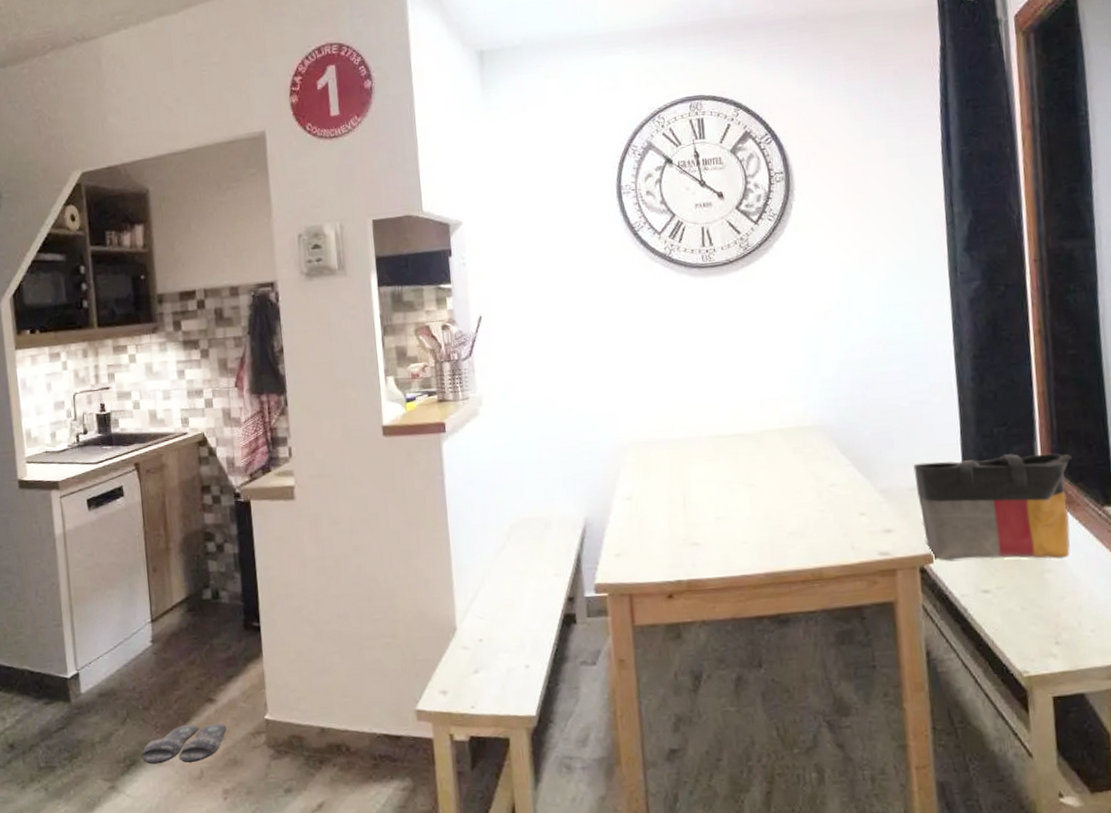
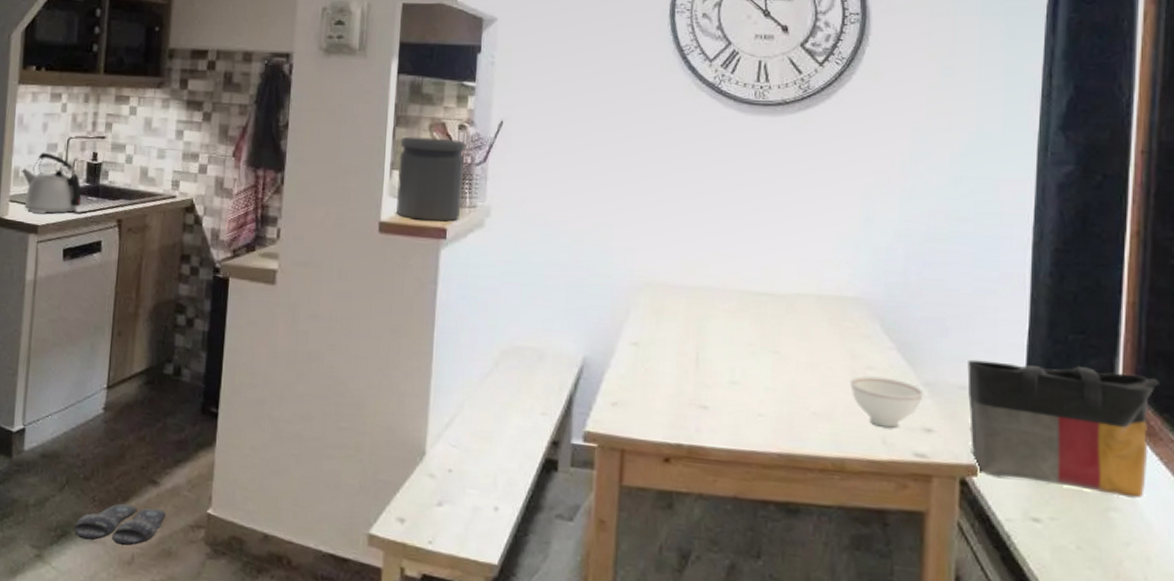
kettle: none [32,411,97,471] -> present [21,152,82,214]
jar: none [390,340,456,420] -> present [396,136,466,222]
bowl: none [817,491,881,536] -> present [850,375,924,429]

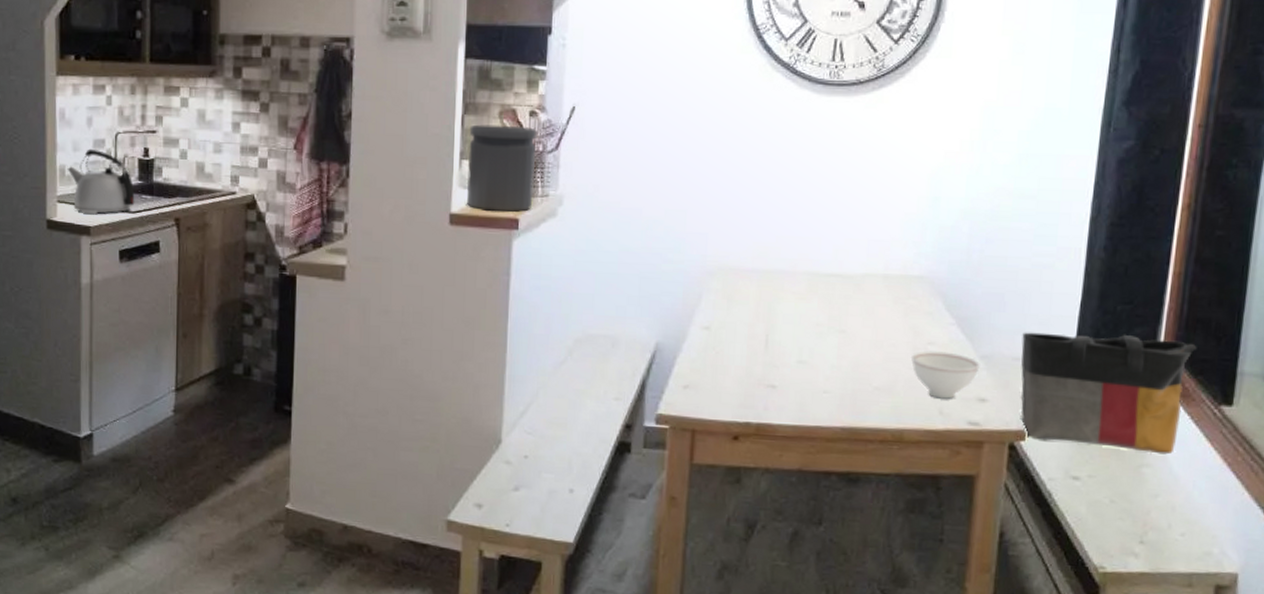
slippers: present [75,504,165,545] -> none [152,503,243,542]

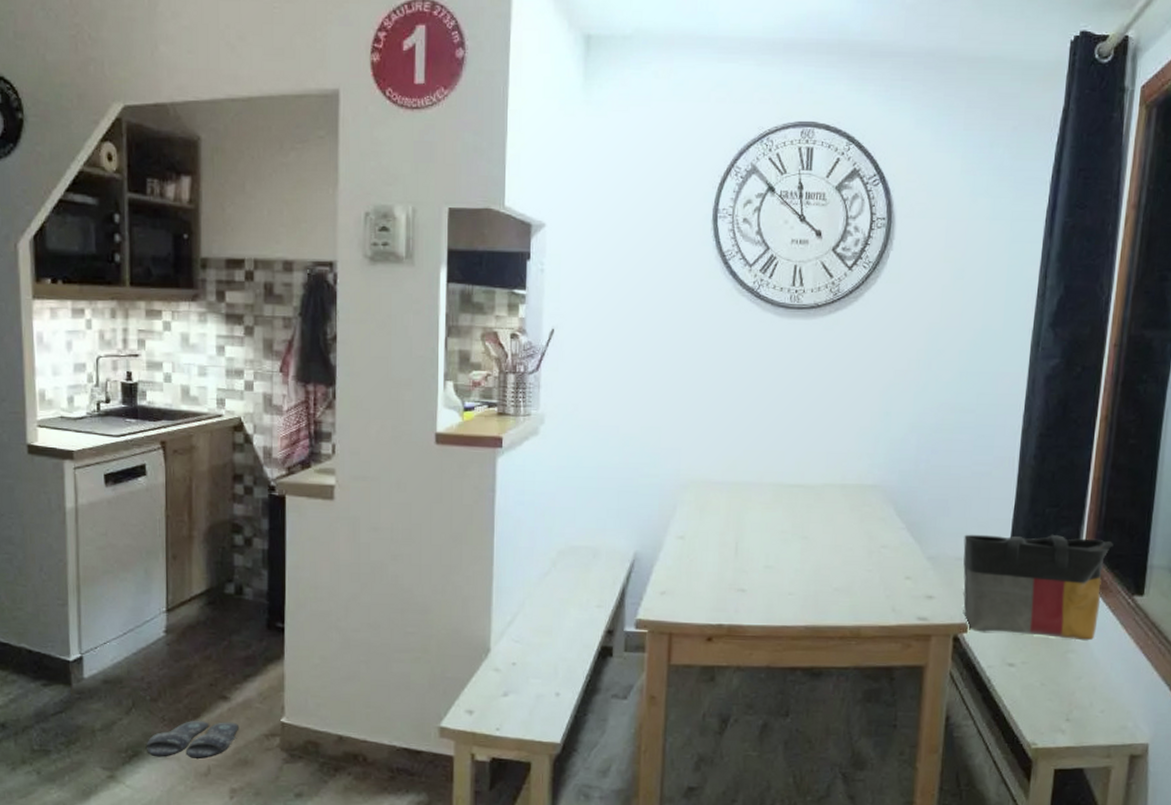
kettle: present [67,148,135,215] -> none [47,372,119,439]
slippers: none [152,503,243,542] -> present [147,721,238,759]
jar: present [466,124,537,212] -> none [451,347,518,431]
bowl: present [911,351,980,400] -> none [867,553,927,598]

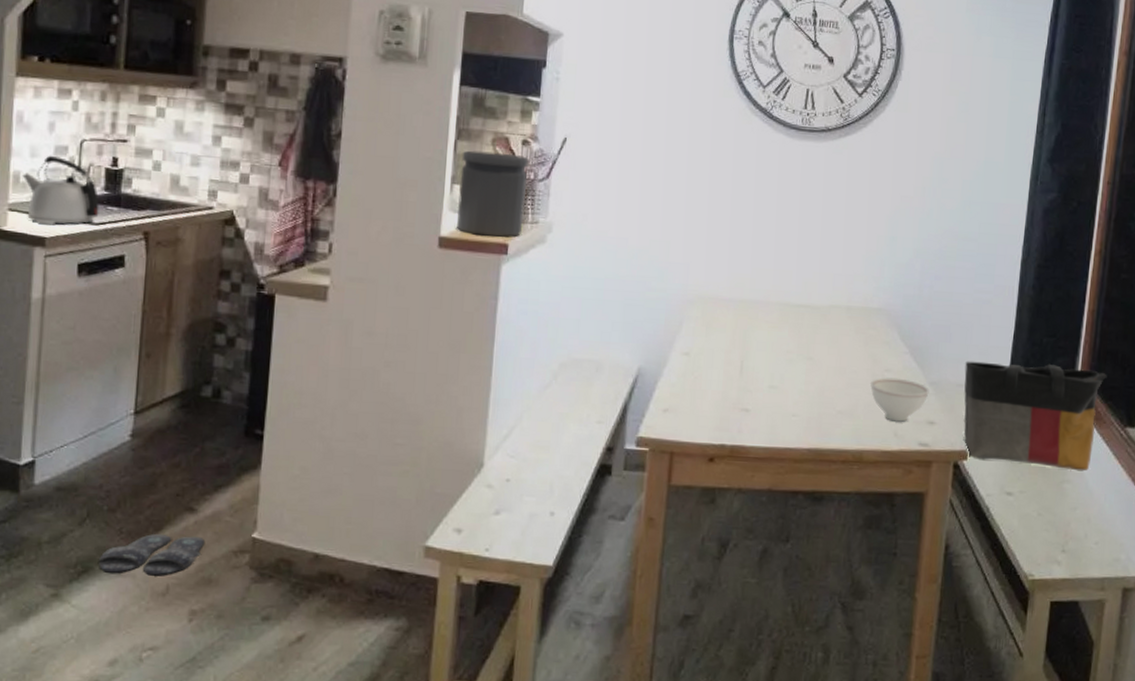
kettle: none [47,372,119,439] -> present [22,155,99,225]
jar: none [451,347,518,431] -> present [457,150,529,237]
bowl: none [867,553,927,598] -> present [870,377,929,423]

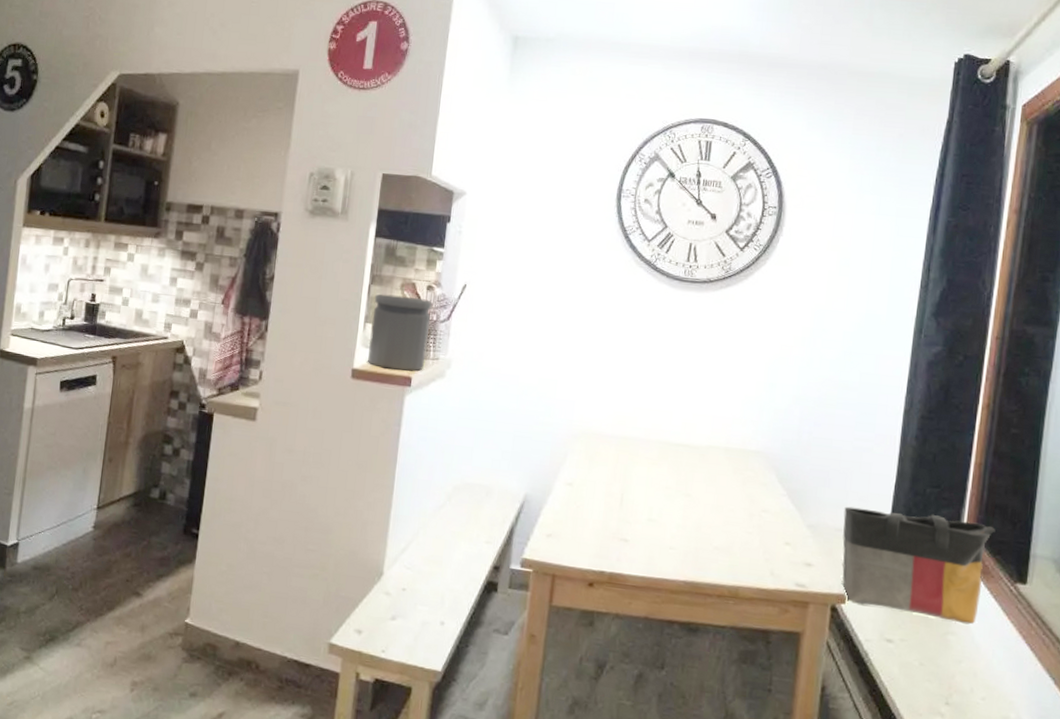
kettle: present [22,155,99,225] -> none [23,291,80,349]
slippers: present [99,534,204,576] -> none [62,612,147,650]
bowl: present [870,377,929,423] -> none [747,517,807,562]

